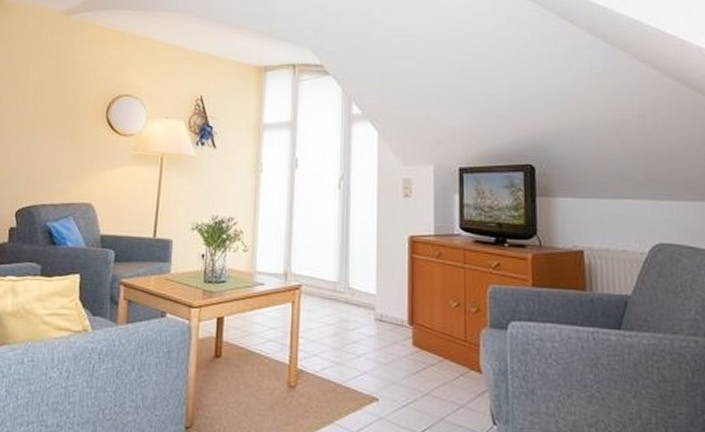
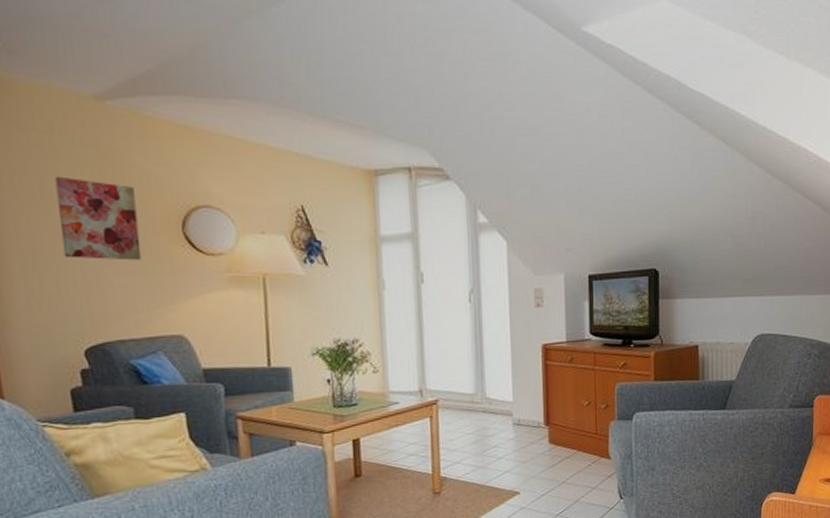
wall art: none [18,71,77,138] -> present [55,176,142,261]

